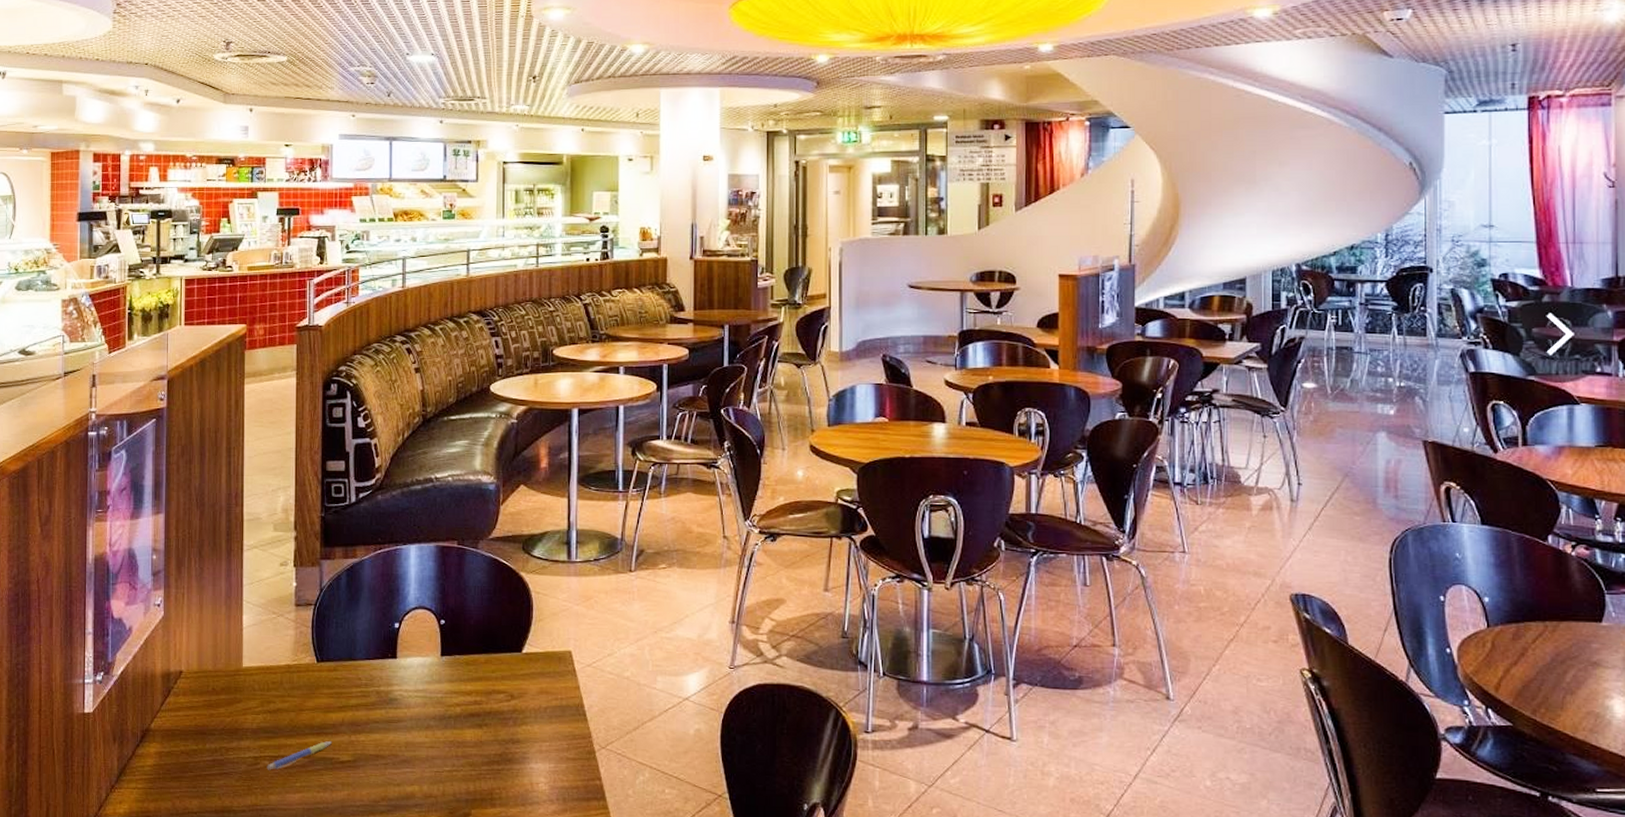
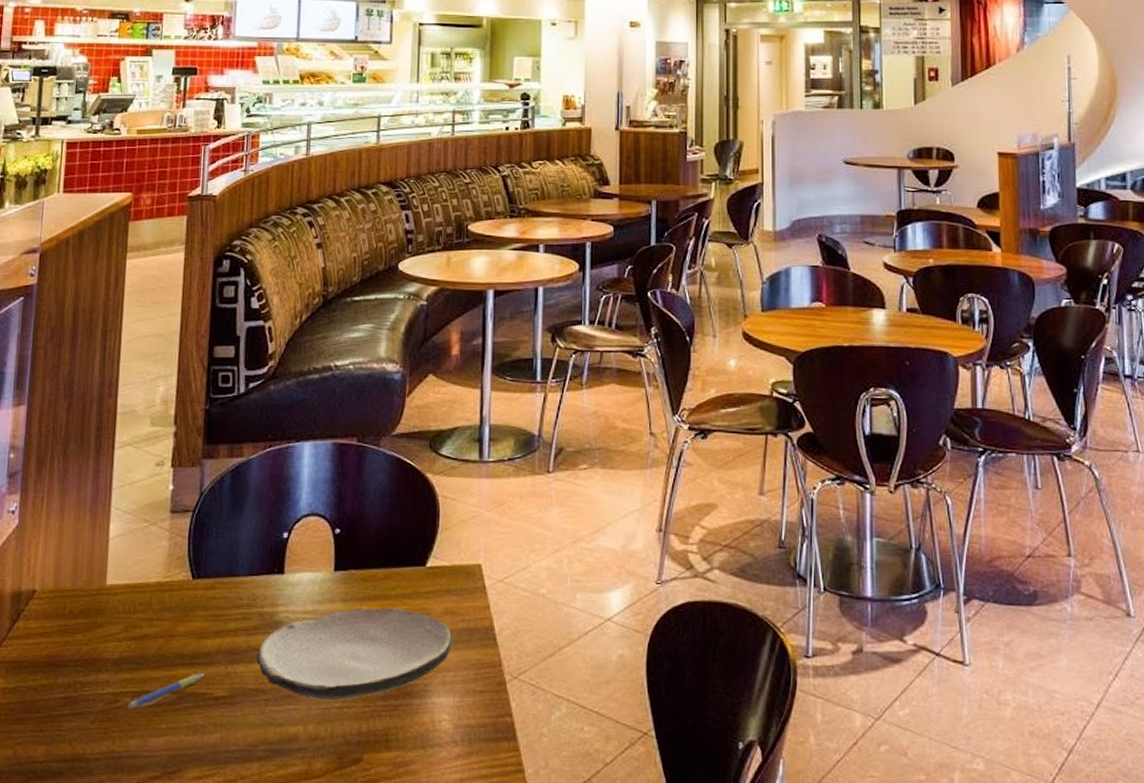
plate: none [375,687,547,766] -> present [256,608,452,701]

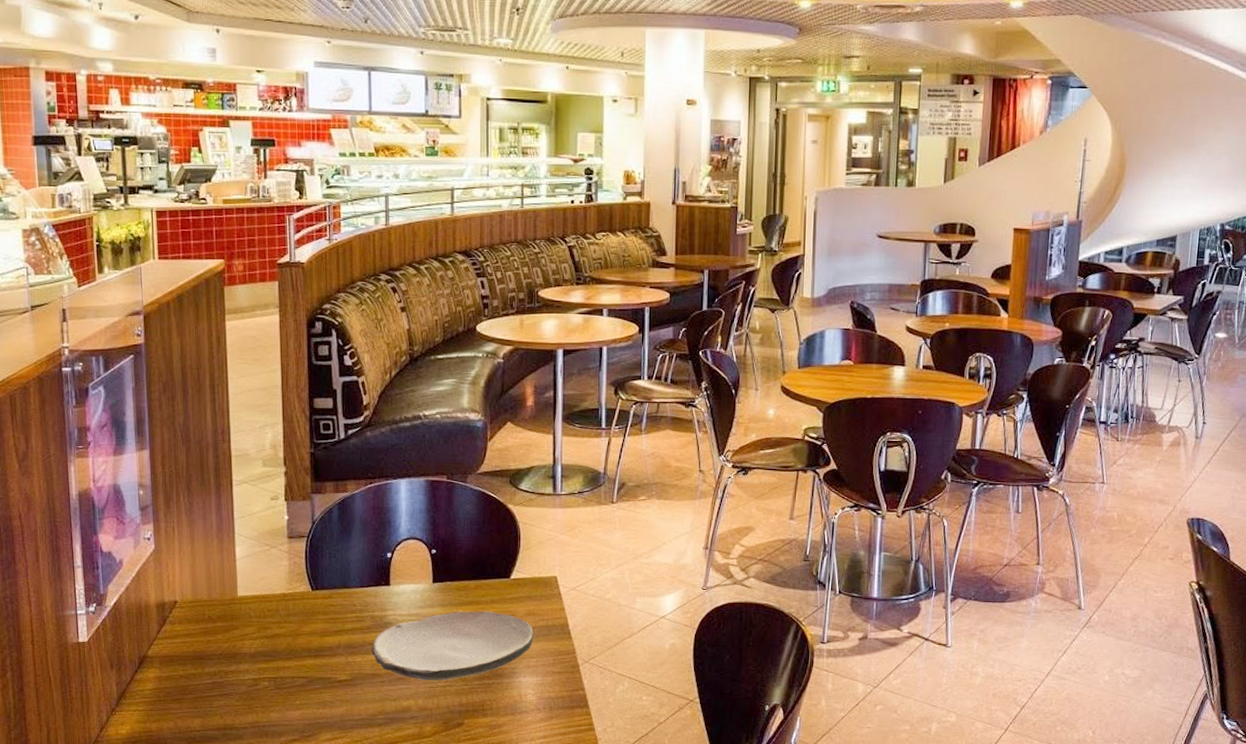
pen: present [127,673,205,709] -> none [266,663,329,690]

